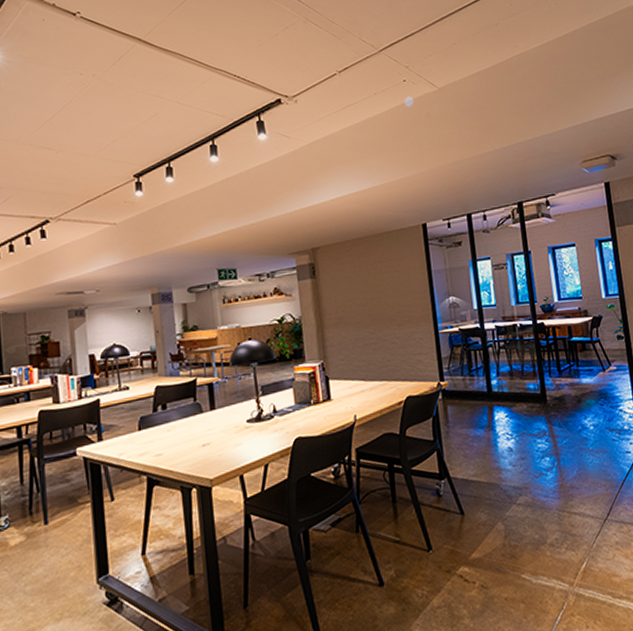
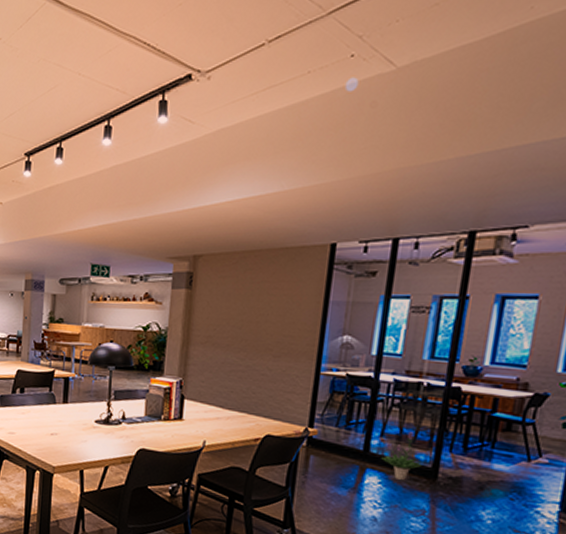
potted plant: none [502,366,533,410] -> present [381,432,422,480]

